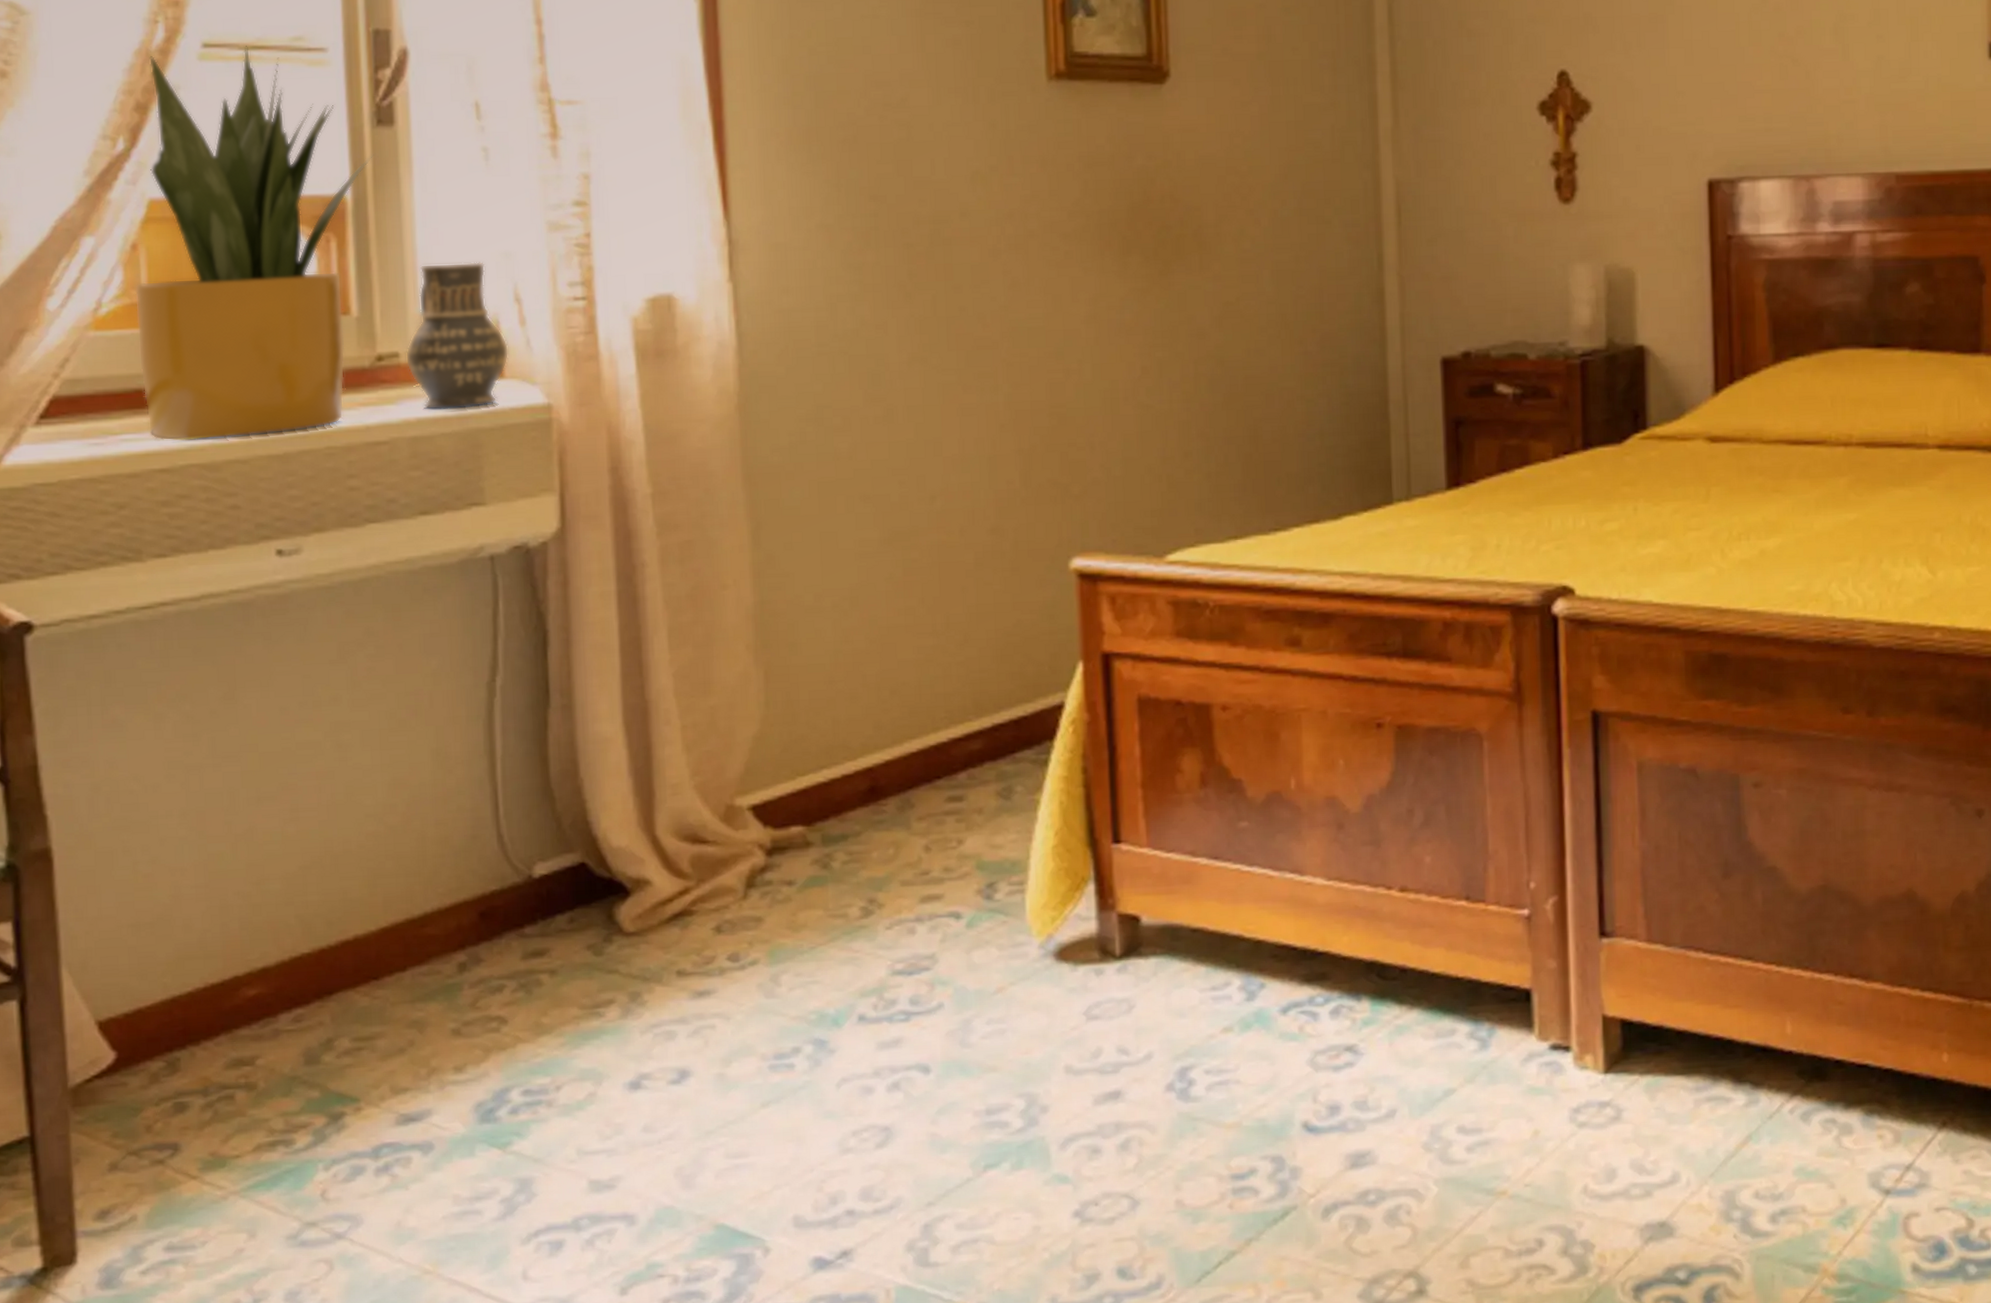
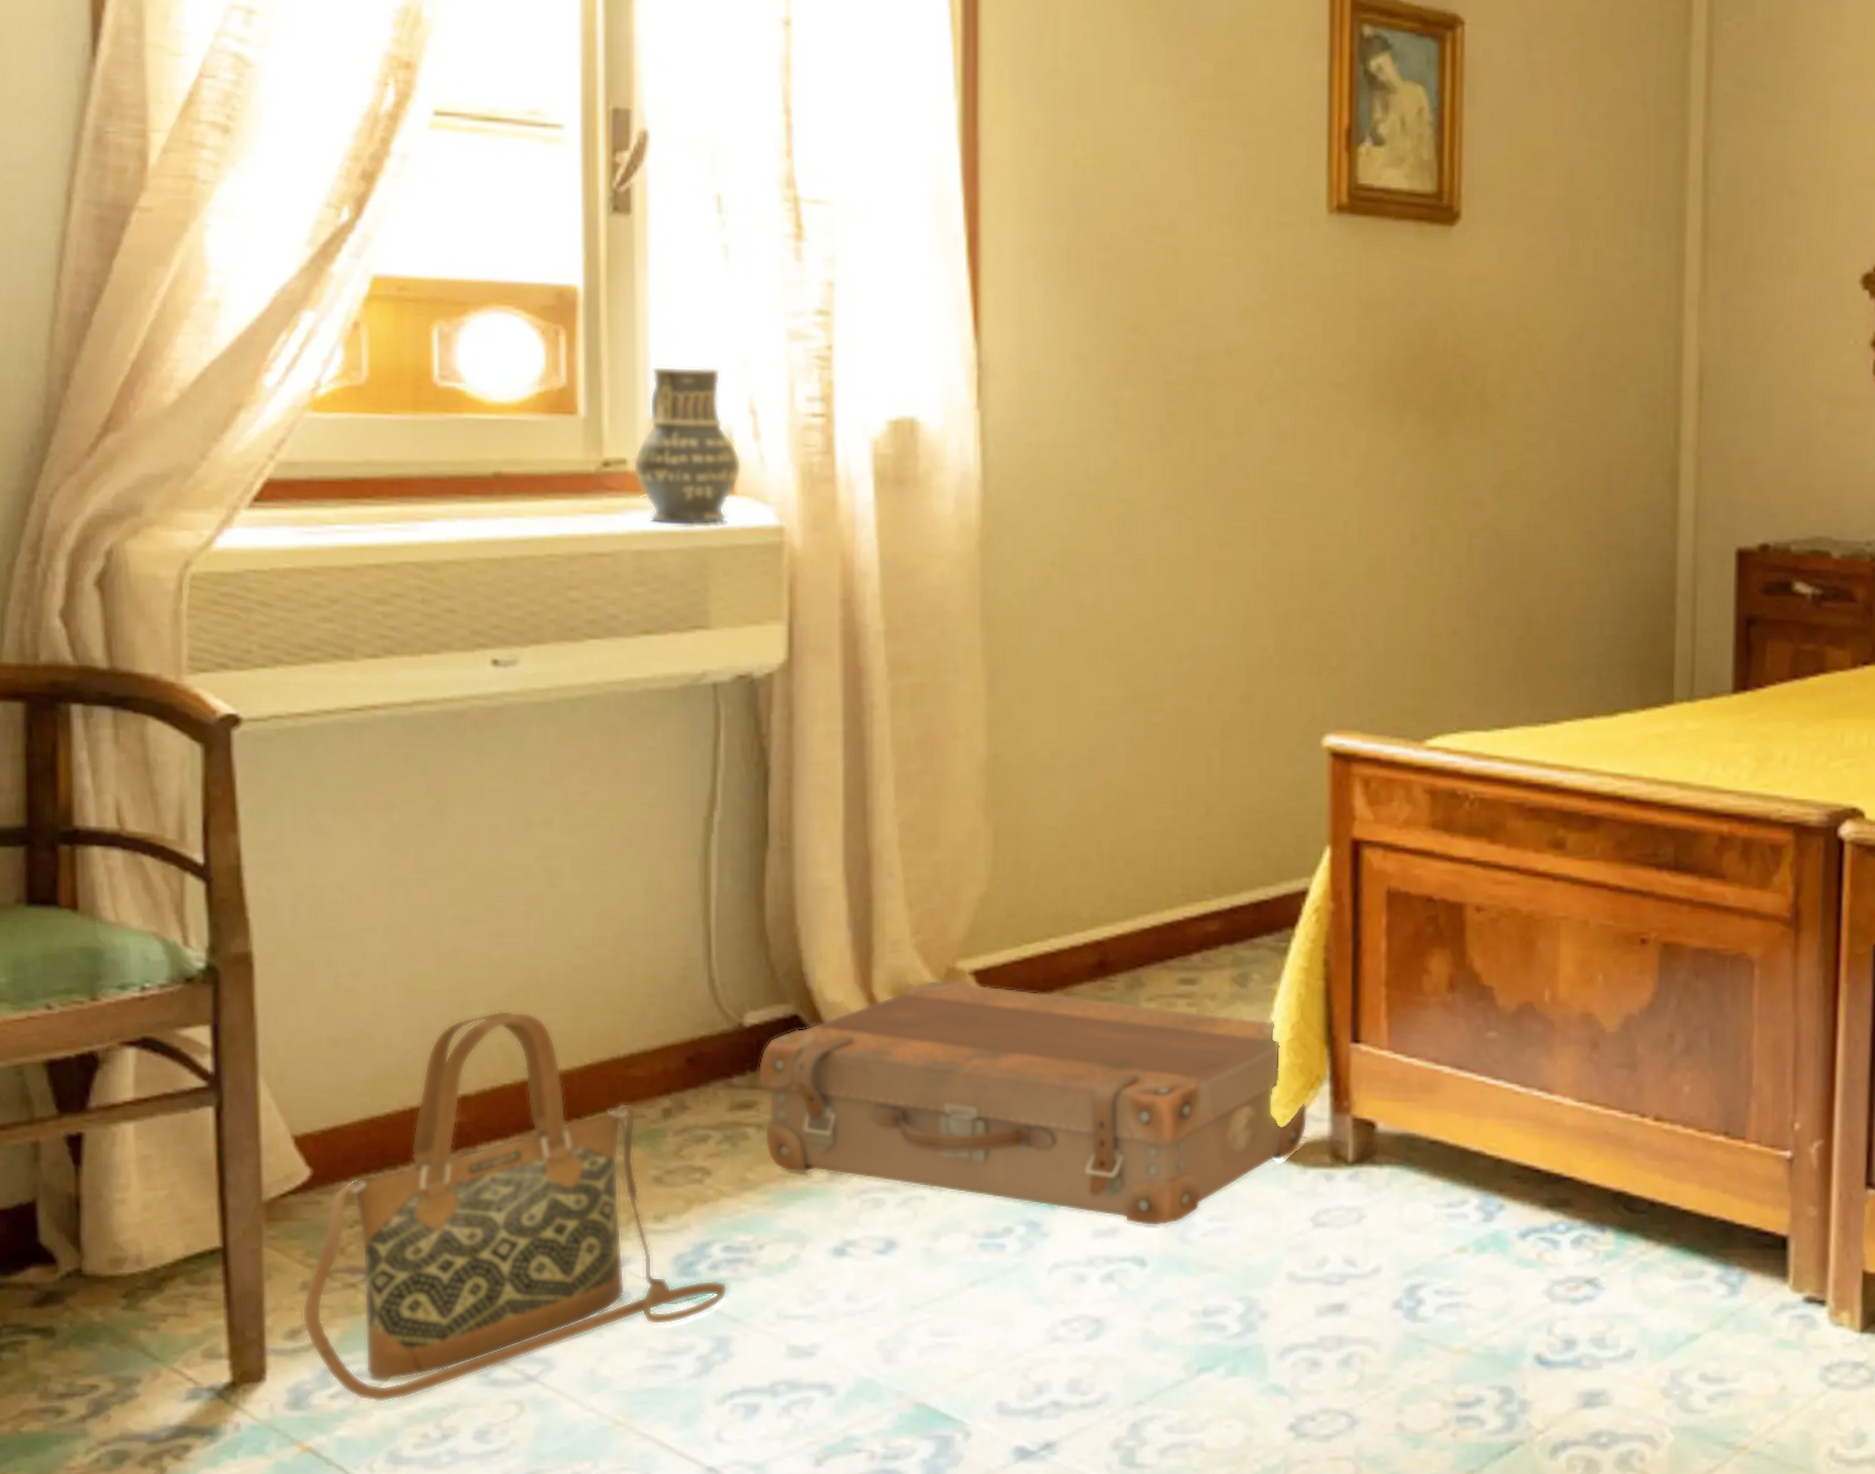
handbag: none [110,882,529,1275] -> present [302,1010,728,1403]
planter: present [135,46,374,441] -> none [355,116,609,537]
suitcase: none [548,815,1076,1034] -> present [758,978,1308,1226]

